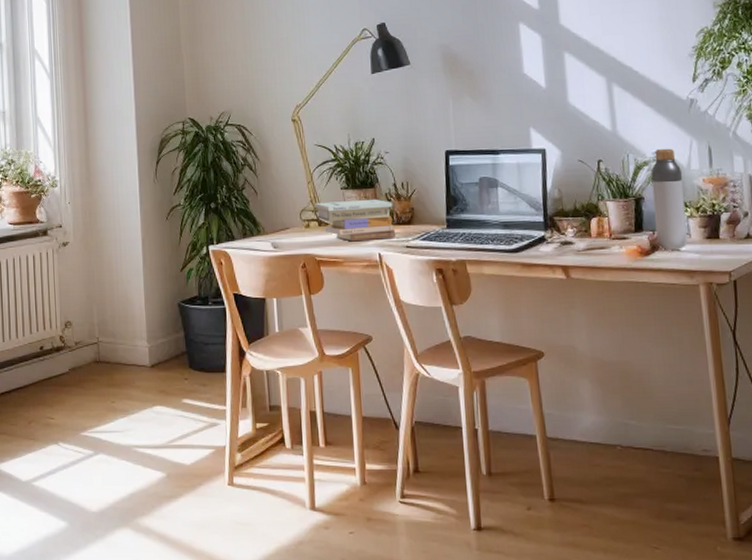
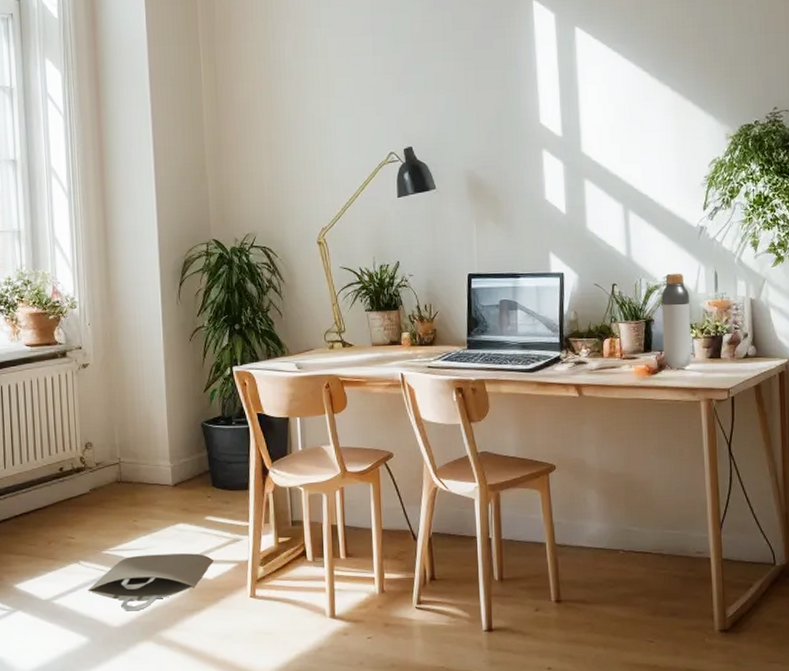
tote bag: none [66,437,191,496] -> present [87,553,214,611]
books: present [314,199,395,242] -> none [338,320,417,363]

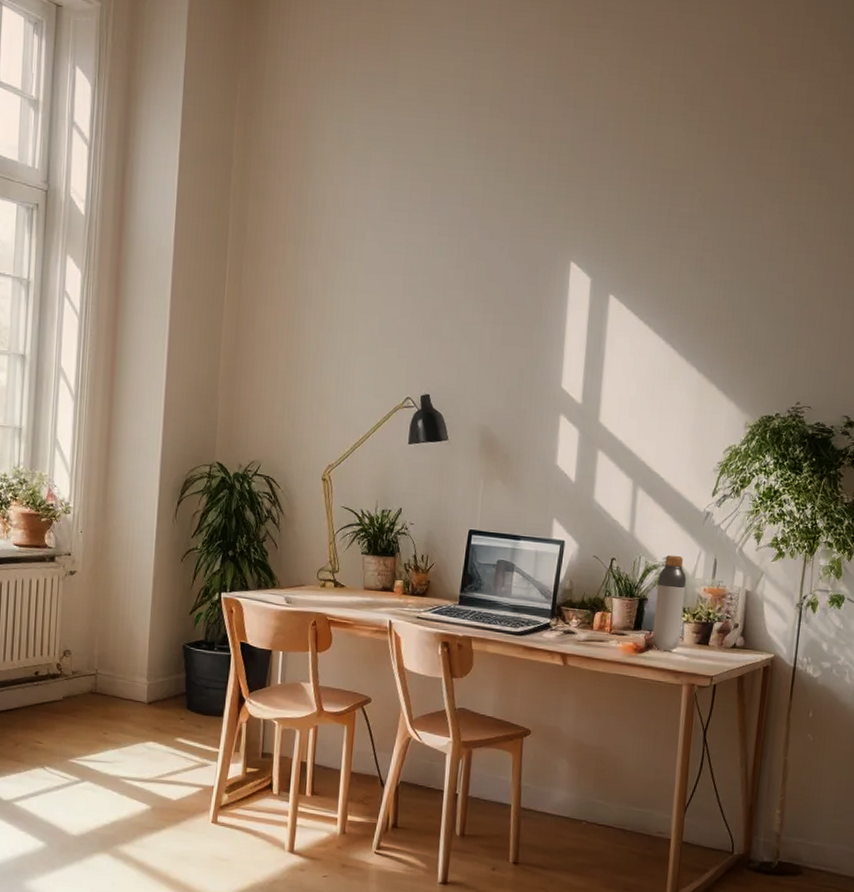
tote bag: present [87,553,214,611] -> none [49,767,179,823]

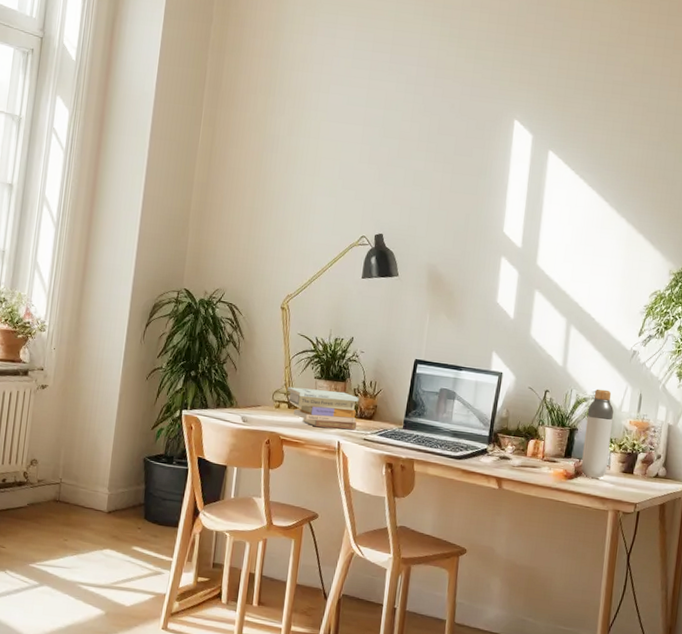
books: none [333,563,410,608] -> present [287,386,359,430]

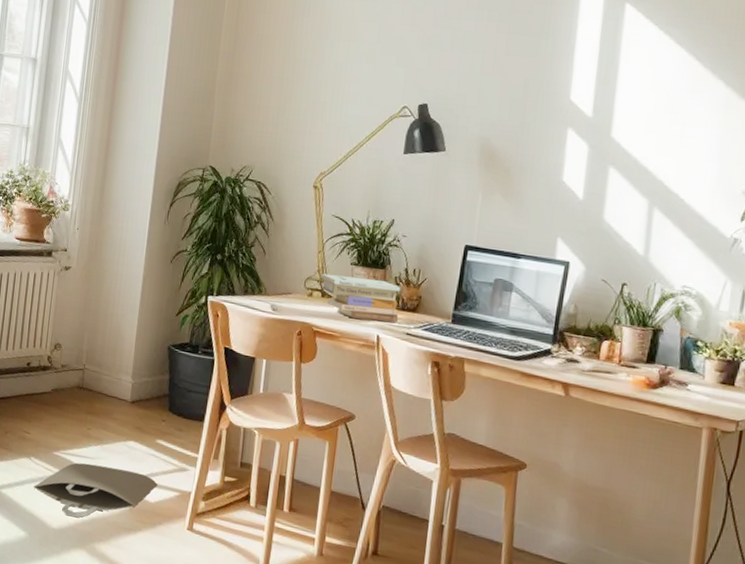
tote bag: none [9,573,133,626] -> present [33,462,158,518]
bottle: present [581,389,614,479] -> none [667,283,709,389]

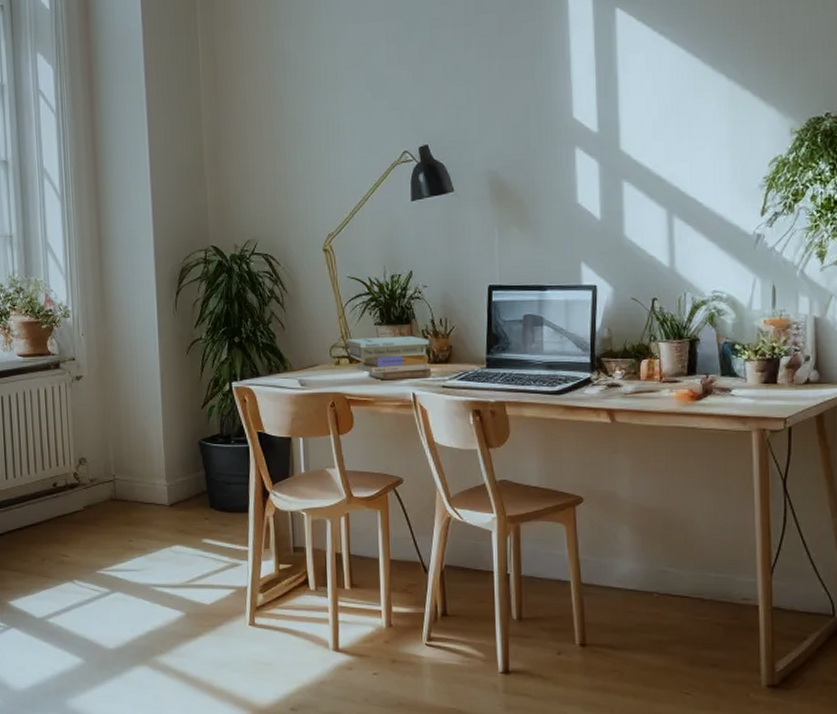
tote bag: present [33,462,158,518] -> none [82,576,211,634]

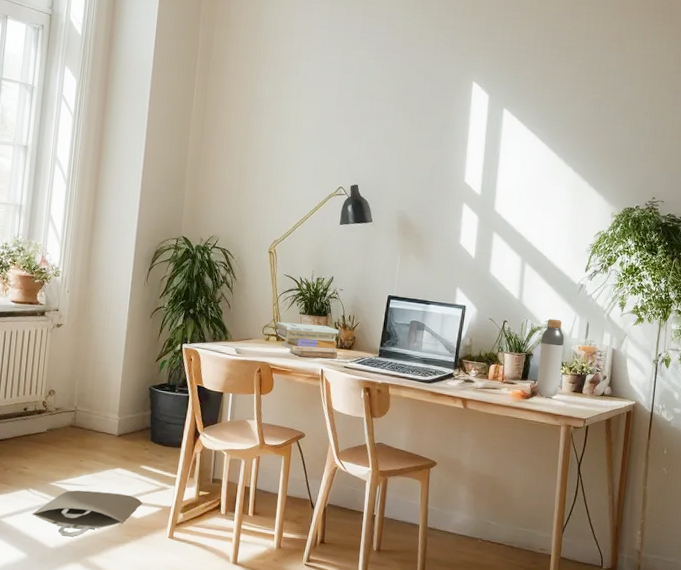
tote bag: none [82,576,211,634] -> present [32,490,142,537]
bottle: none [708,287,742,394] -> present [536,318,564,398]

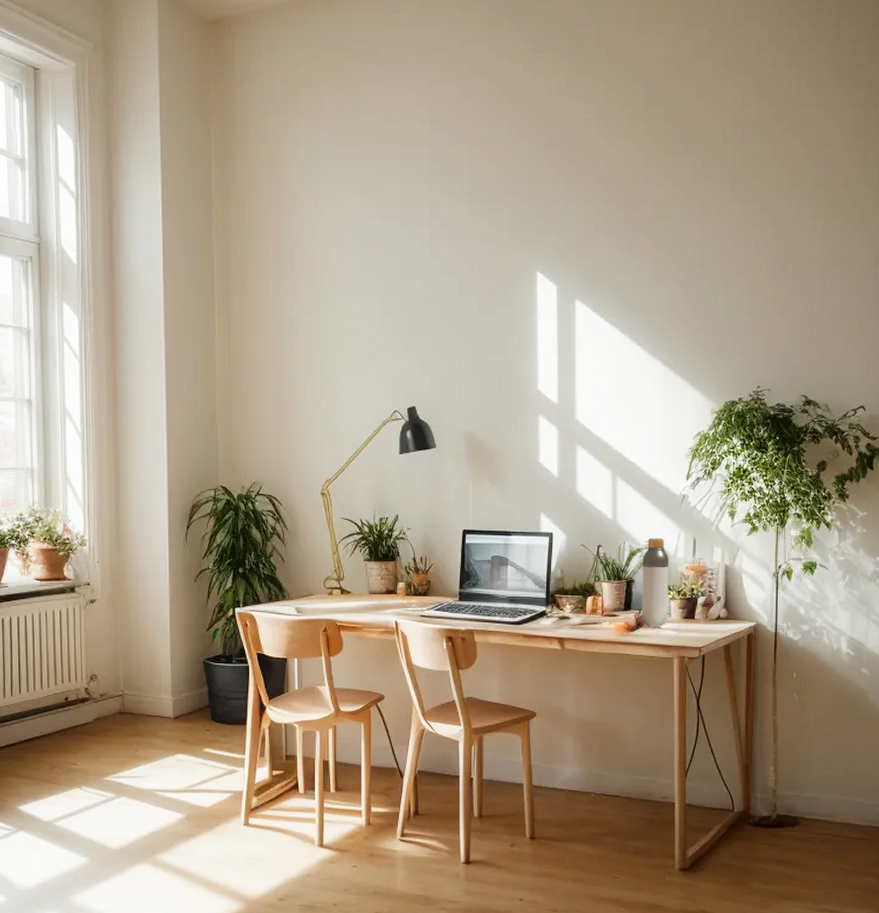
tote bag: present [32,490,142,537] -> none [88,782,210,835]
books: present [276,321,339,359] -> none [338,571,411,610]

